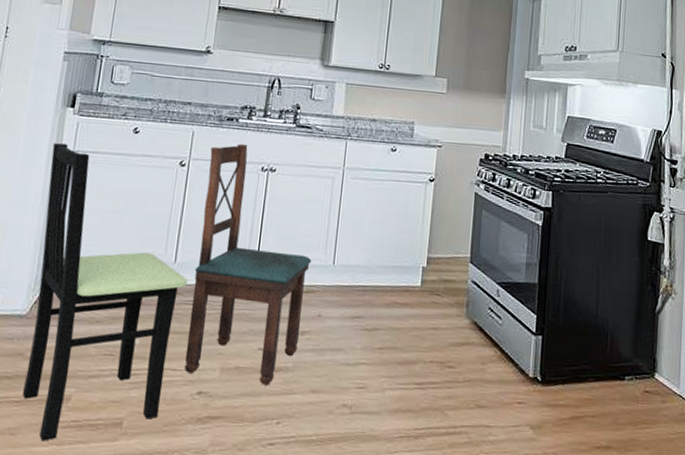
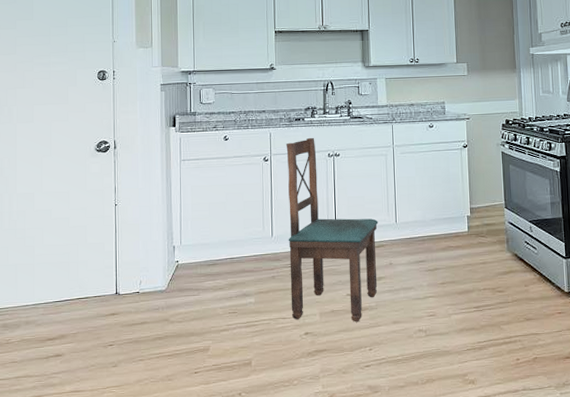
dining chair: present [22,143,188,442] -> none [164,155,284,383]

